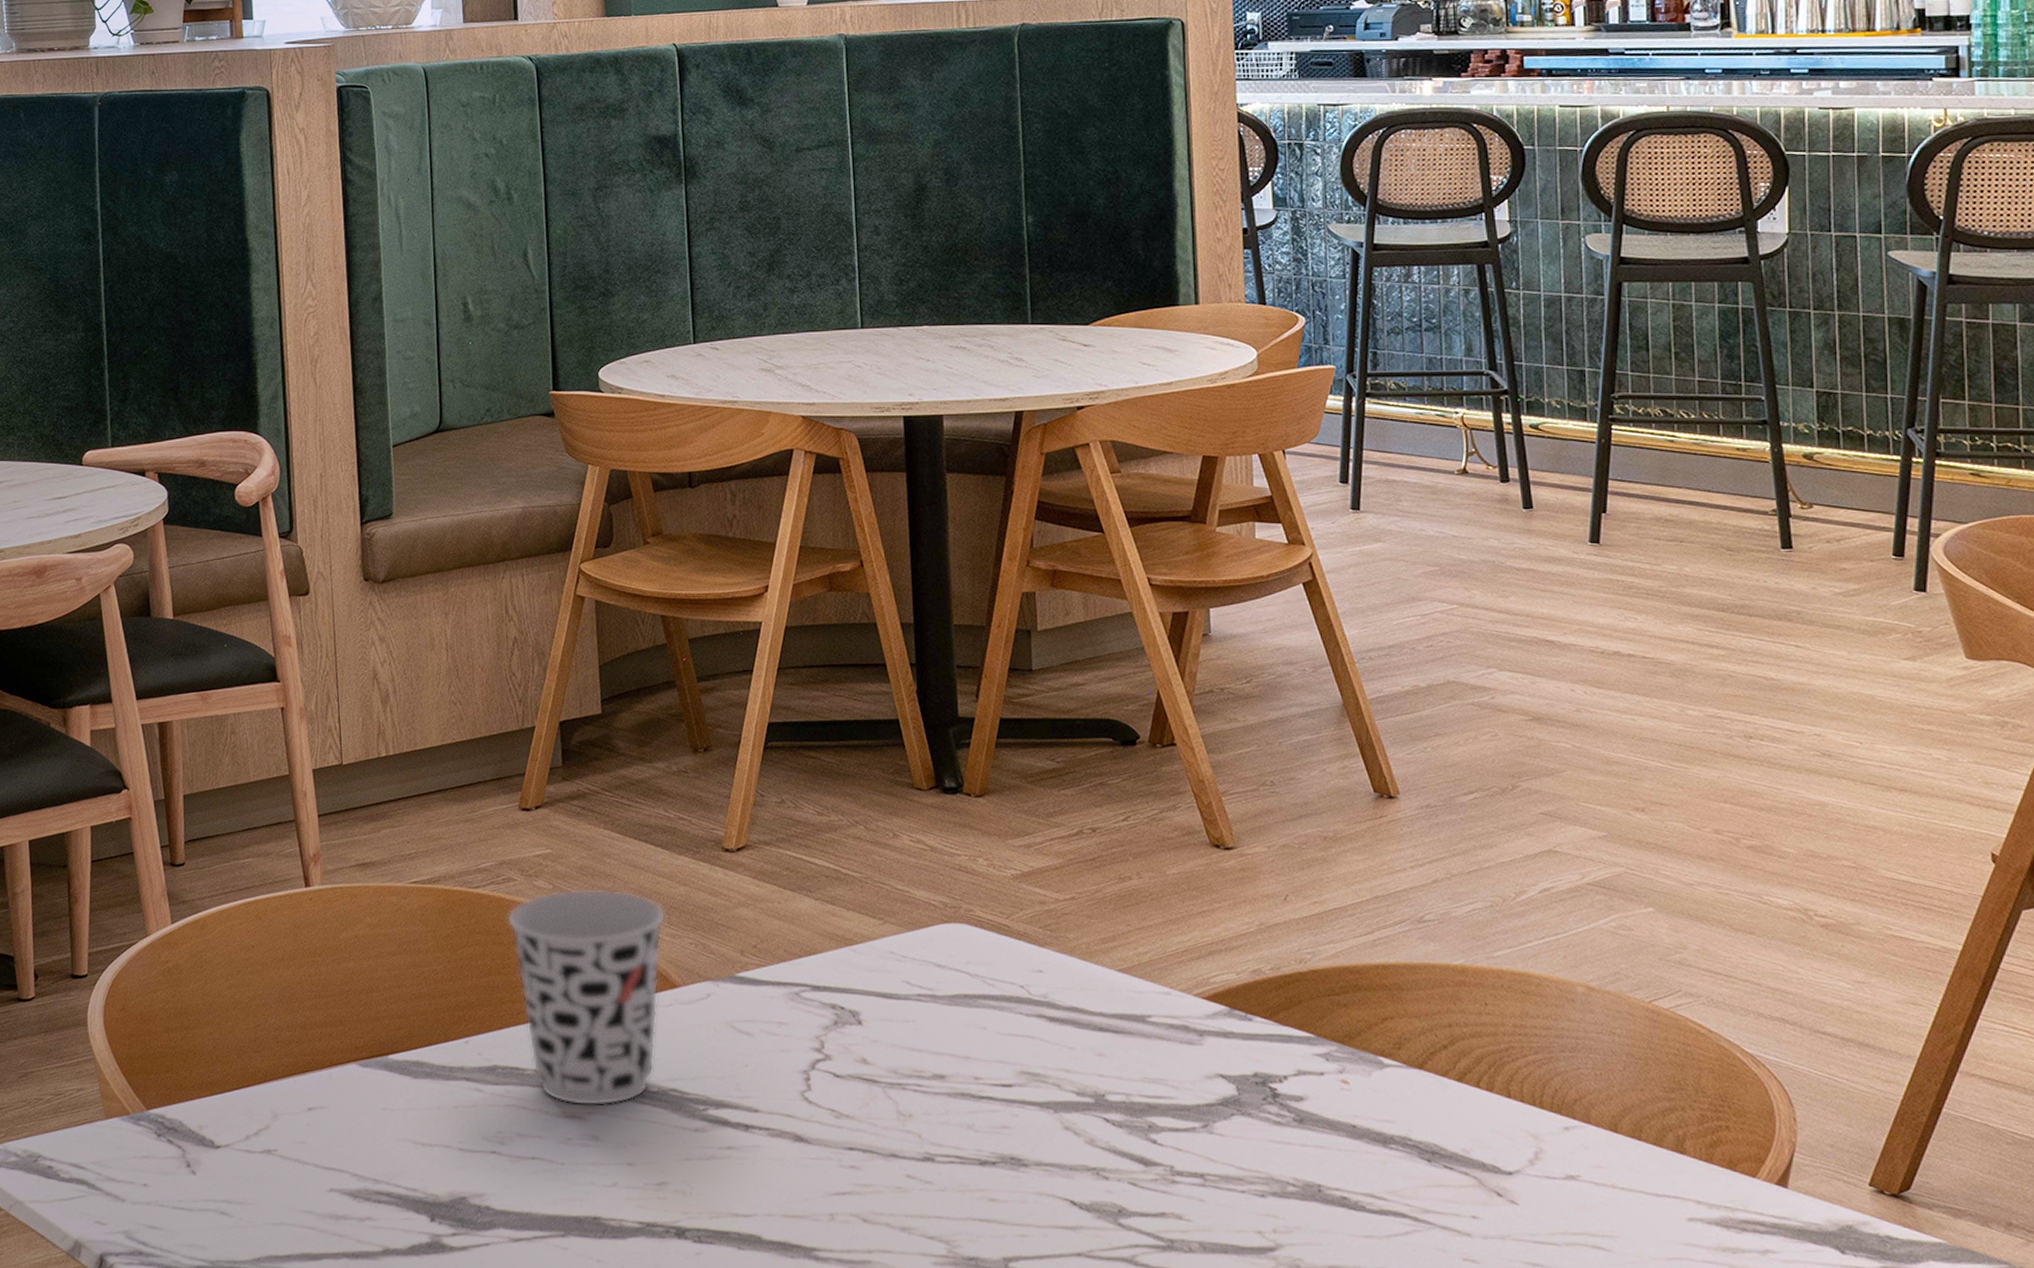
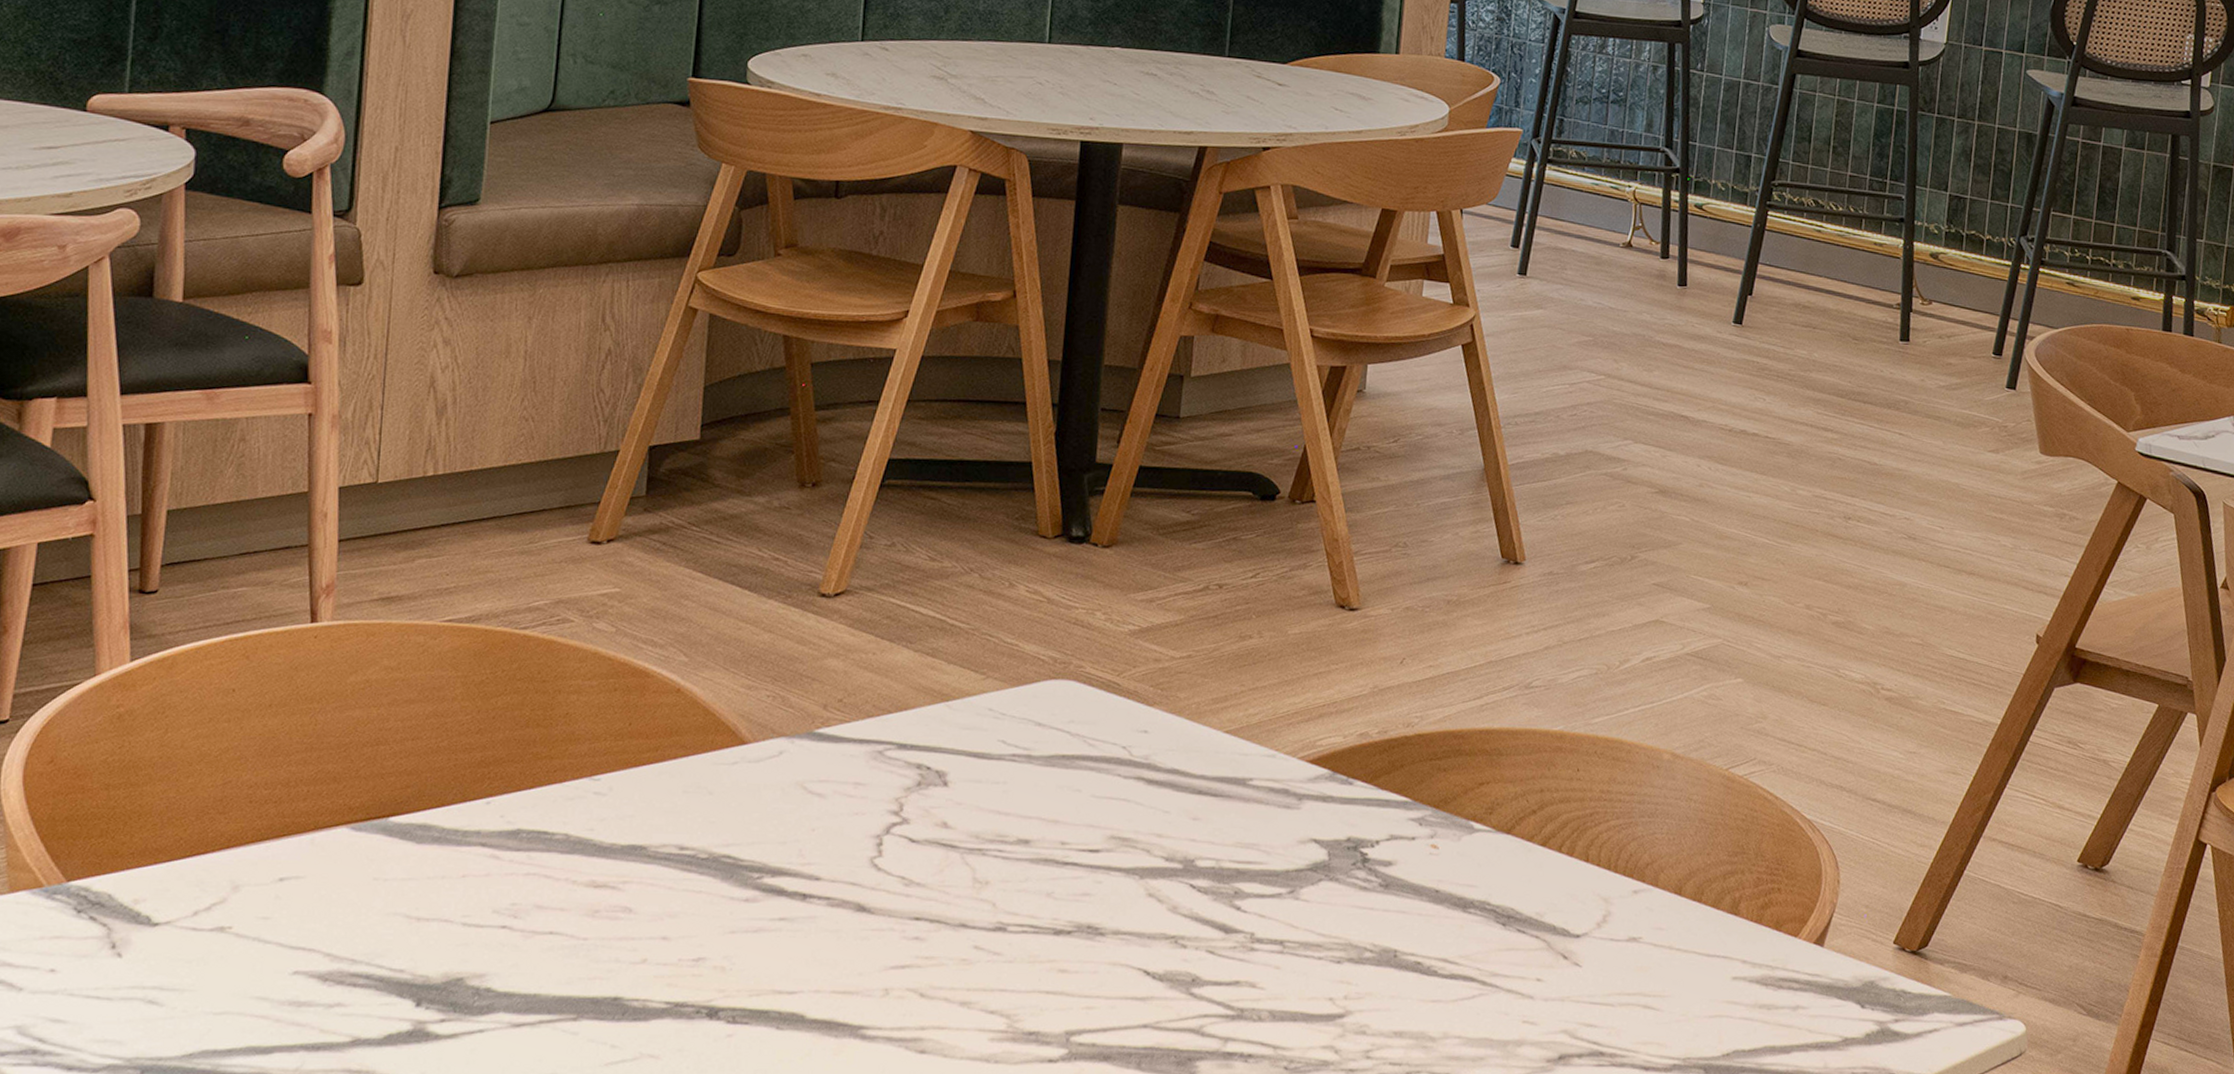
cup: present [506,889,666,1106] -> none [555,633,744,875]

